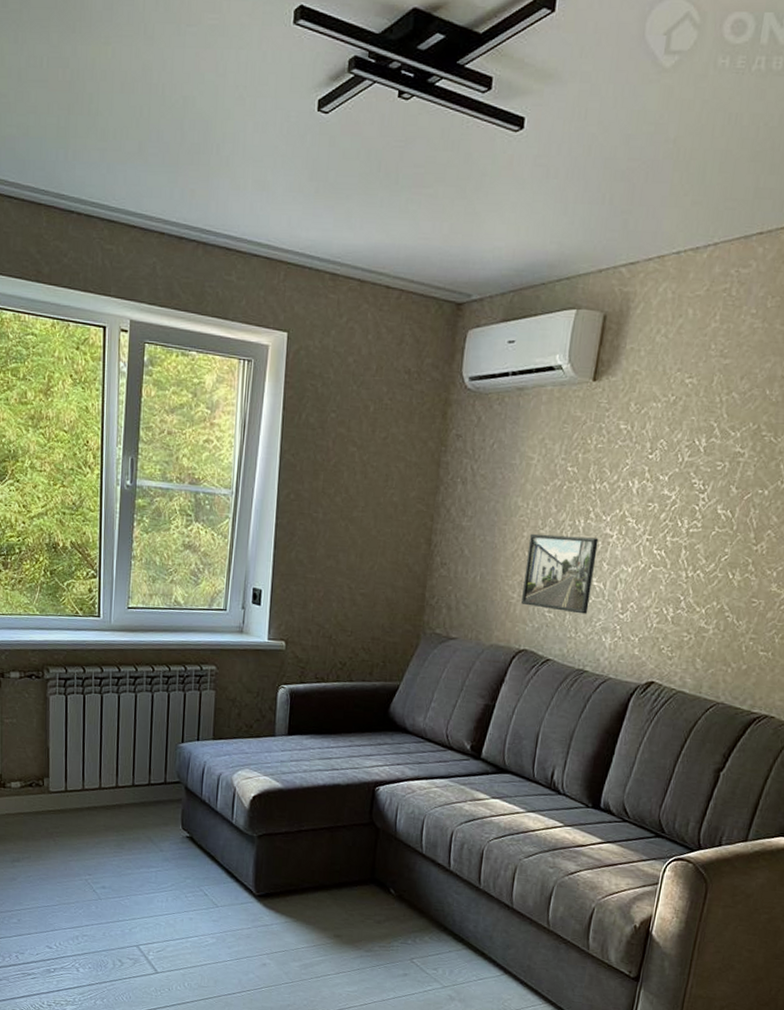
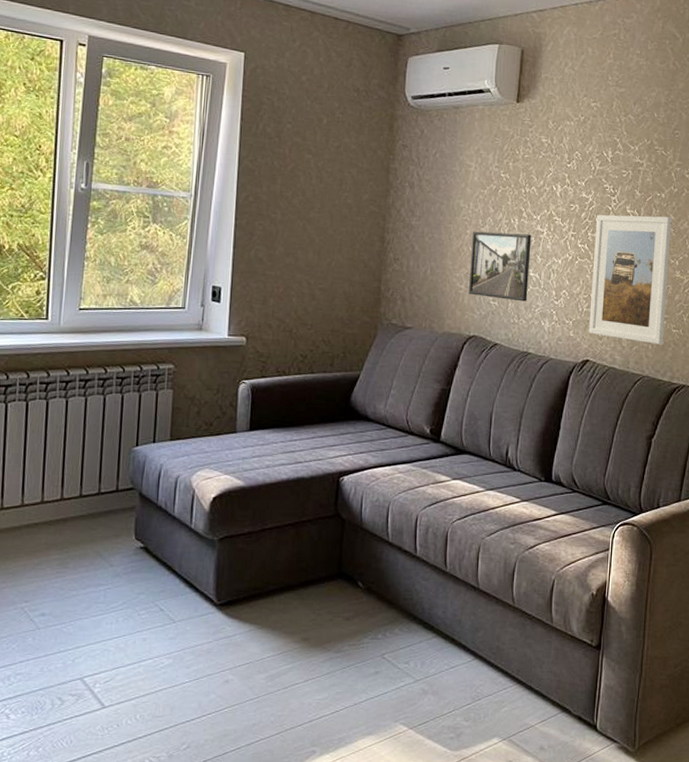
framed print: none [657,515,774,668] -> present [589,214,672,345]

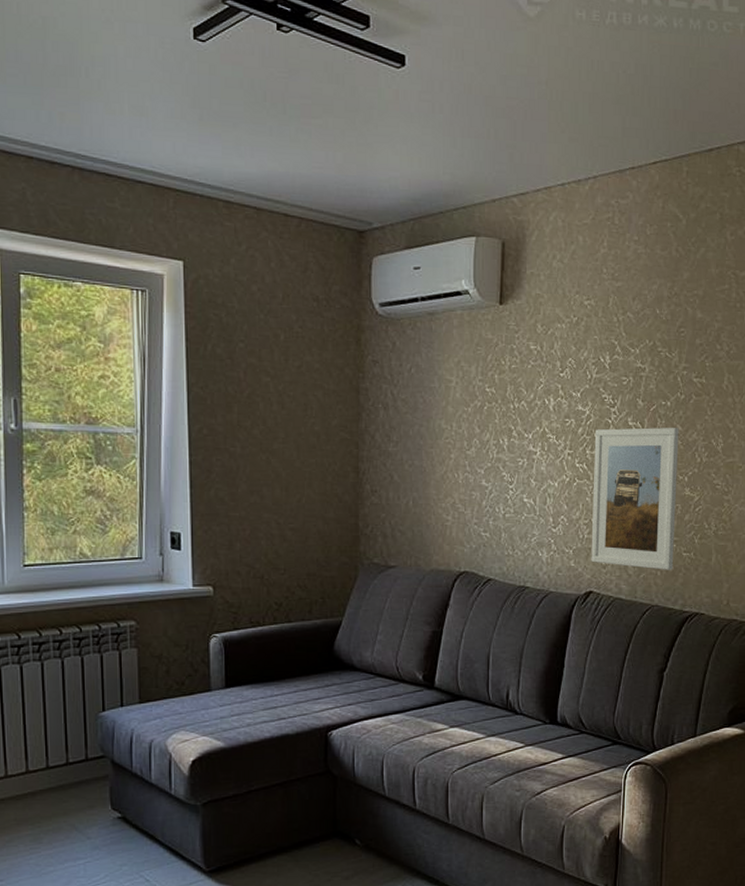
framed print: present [469,231,532,302] -> none [457,455,524,531]

